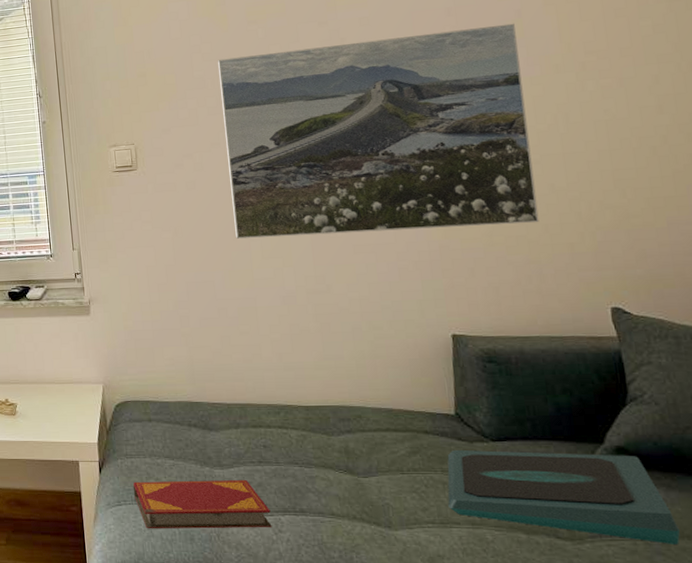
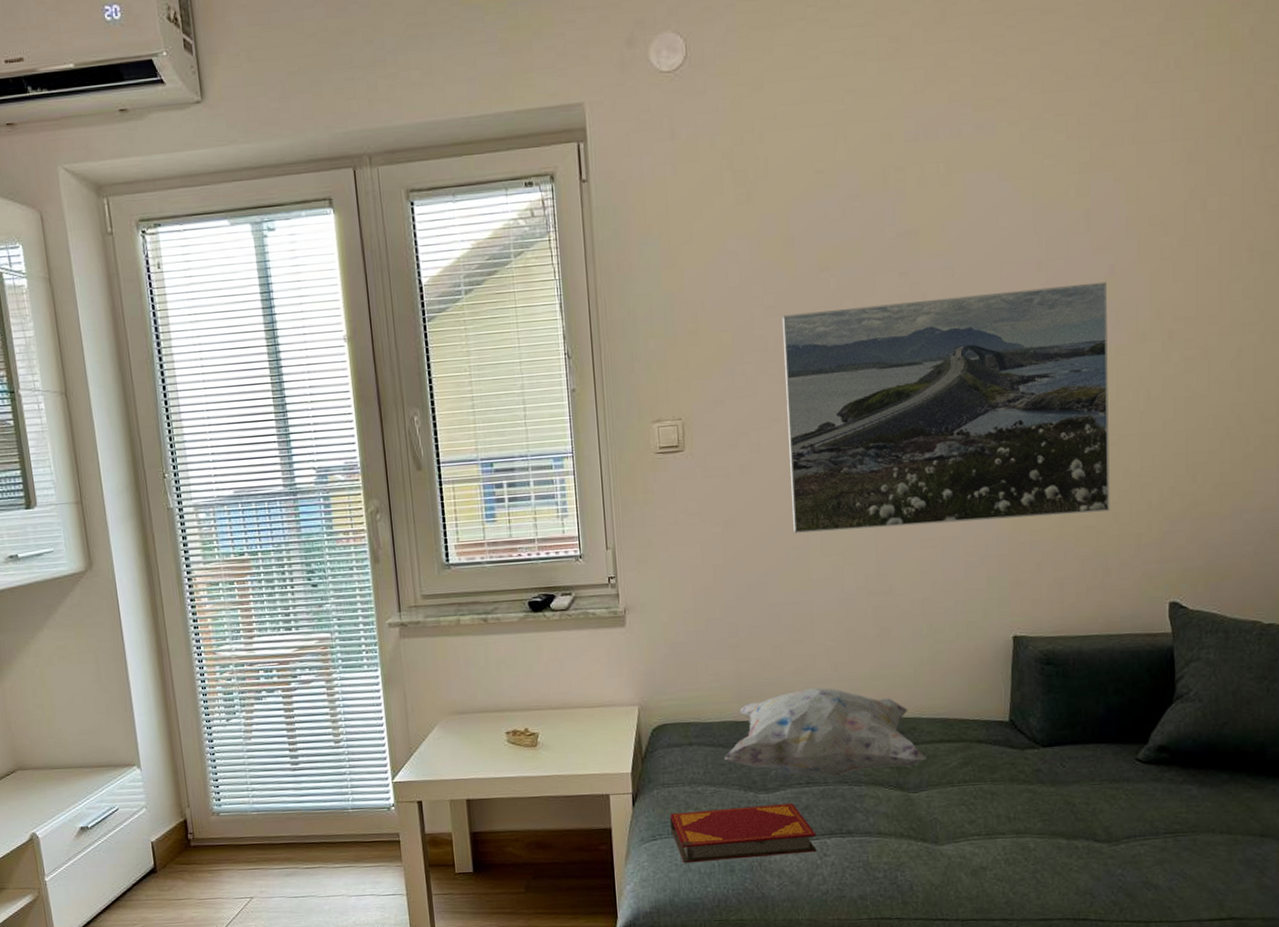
decorative pillow: none [181,374,374,458] -> present [724,687,926,777]
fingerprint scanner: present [447,449,680,544] -> none [995,754,1206,839]

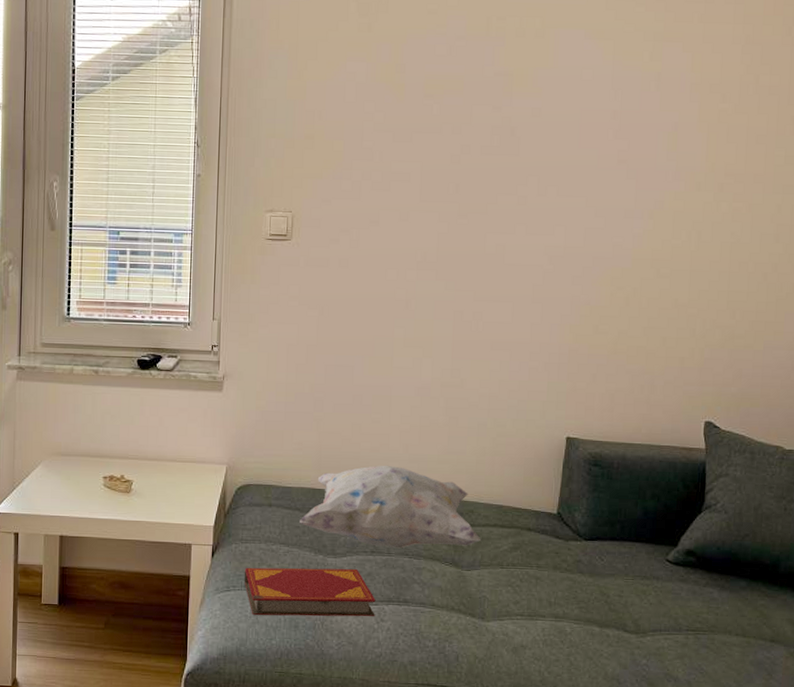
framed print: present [781,281,1110,533] -> none [381,131,670,335]

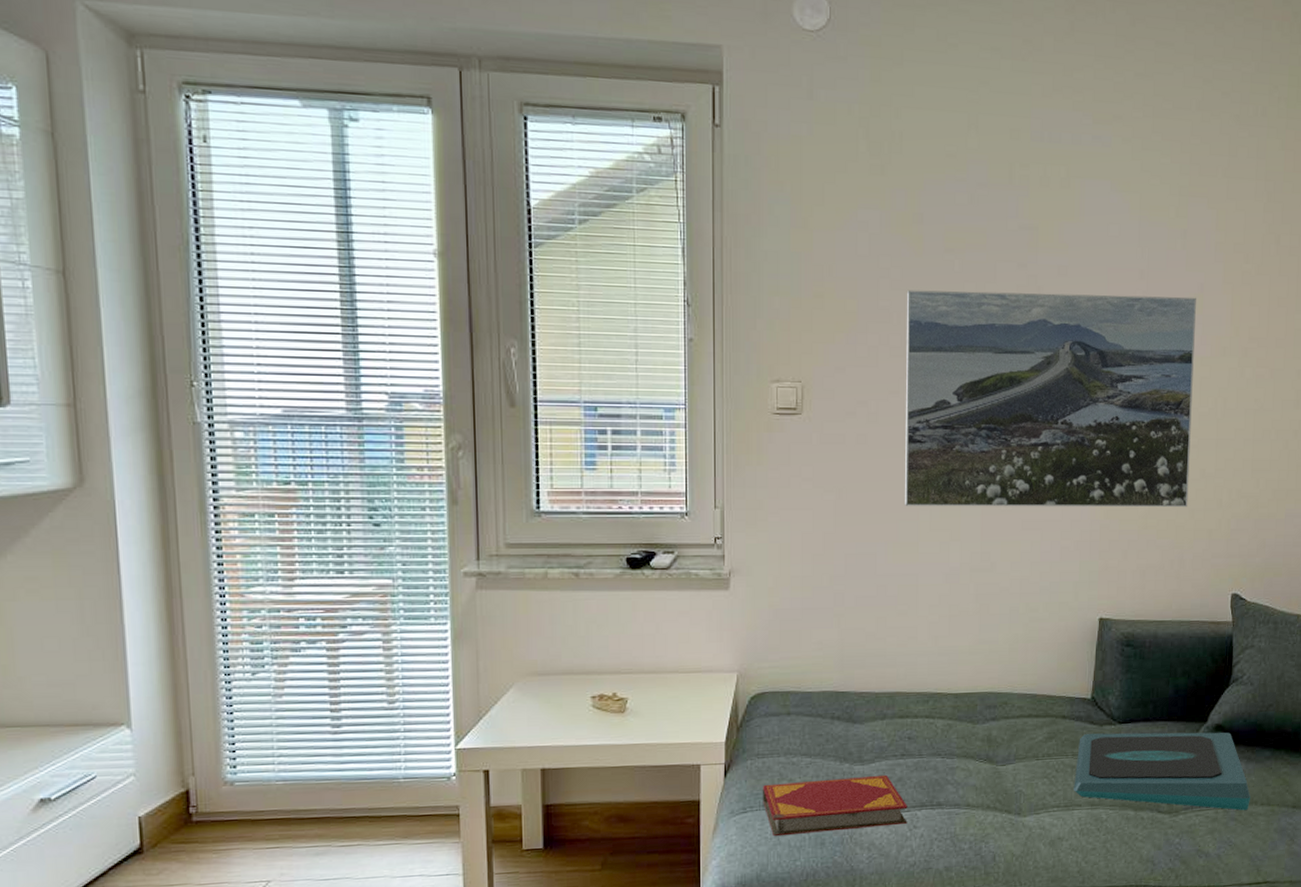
decorative pillow: present [300,465,481,549] -> none [822,660,1015,749]
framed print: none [381,131,670,335] -> present [905,290,1196,508]
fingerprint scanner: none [538,547,724,639] -> present [1074,732,1250,810]

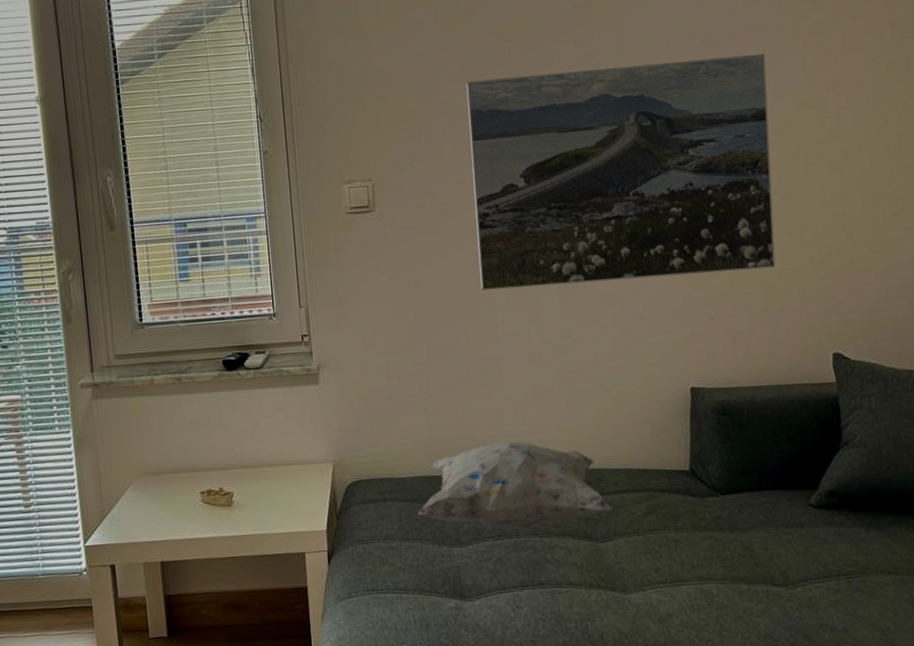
hardback book: present [763,774,908,837] -> none [366,556,510,621]
decorative pillow: none [822,660,1015,749] -> present [418,441,613,529]
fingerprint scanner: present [1074,732,1250,810] -> none [679,499,875,581]

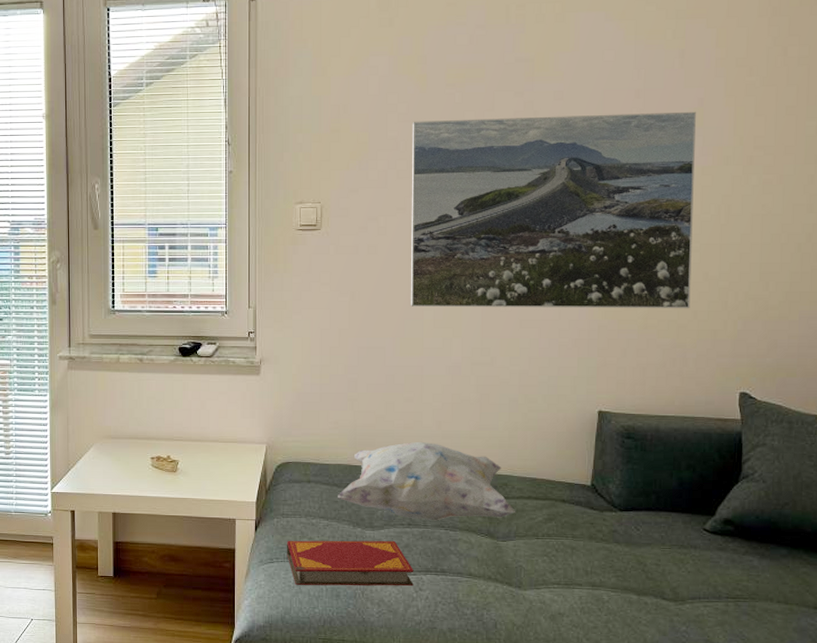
hardback book: none [366,556,510,621] -> present [287,540,414,586]

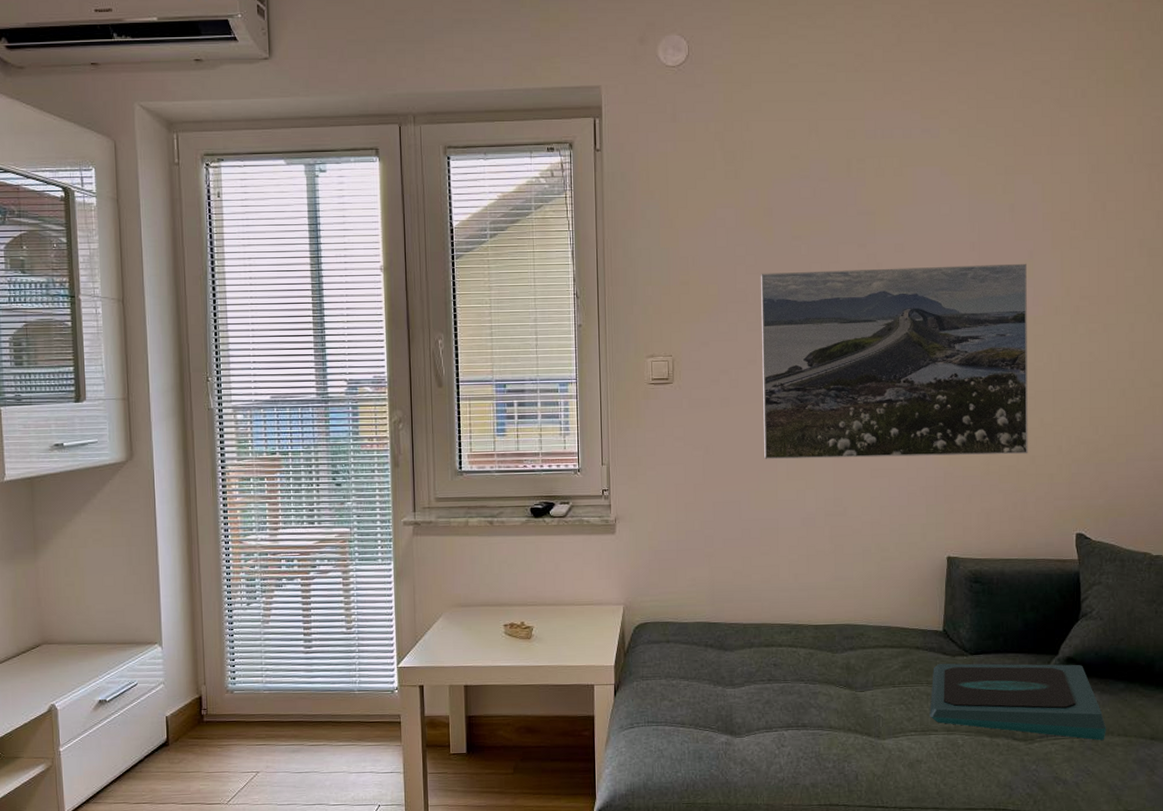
hardback book: present [287,540,414,586] -> none [647,697,776,750]
decorative pillow: present [338,441,515,521] -> none [697,595,872,675]
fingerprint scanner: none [574,517,765,606] -> present [930,663,1106,740]

